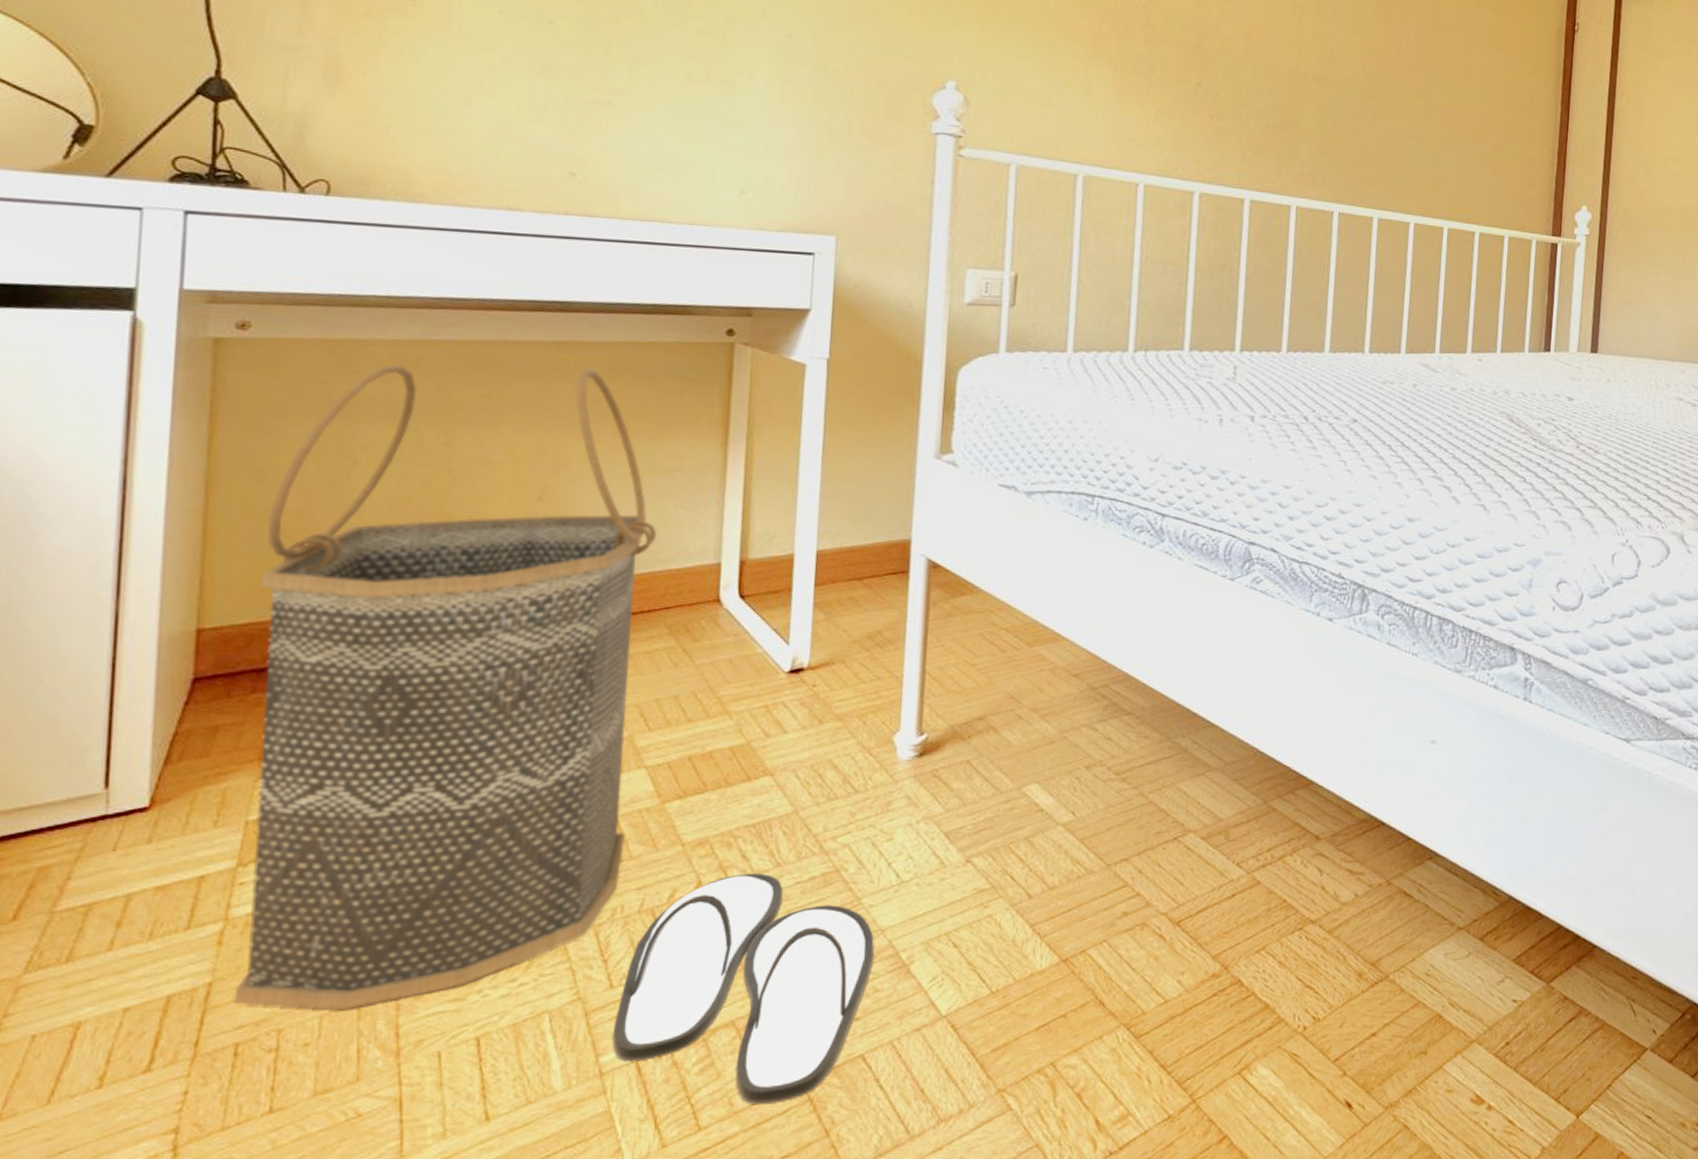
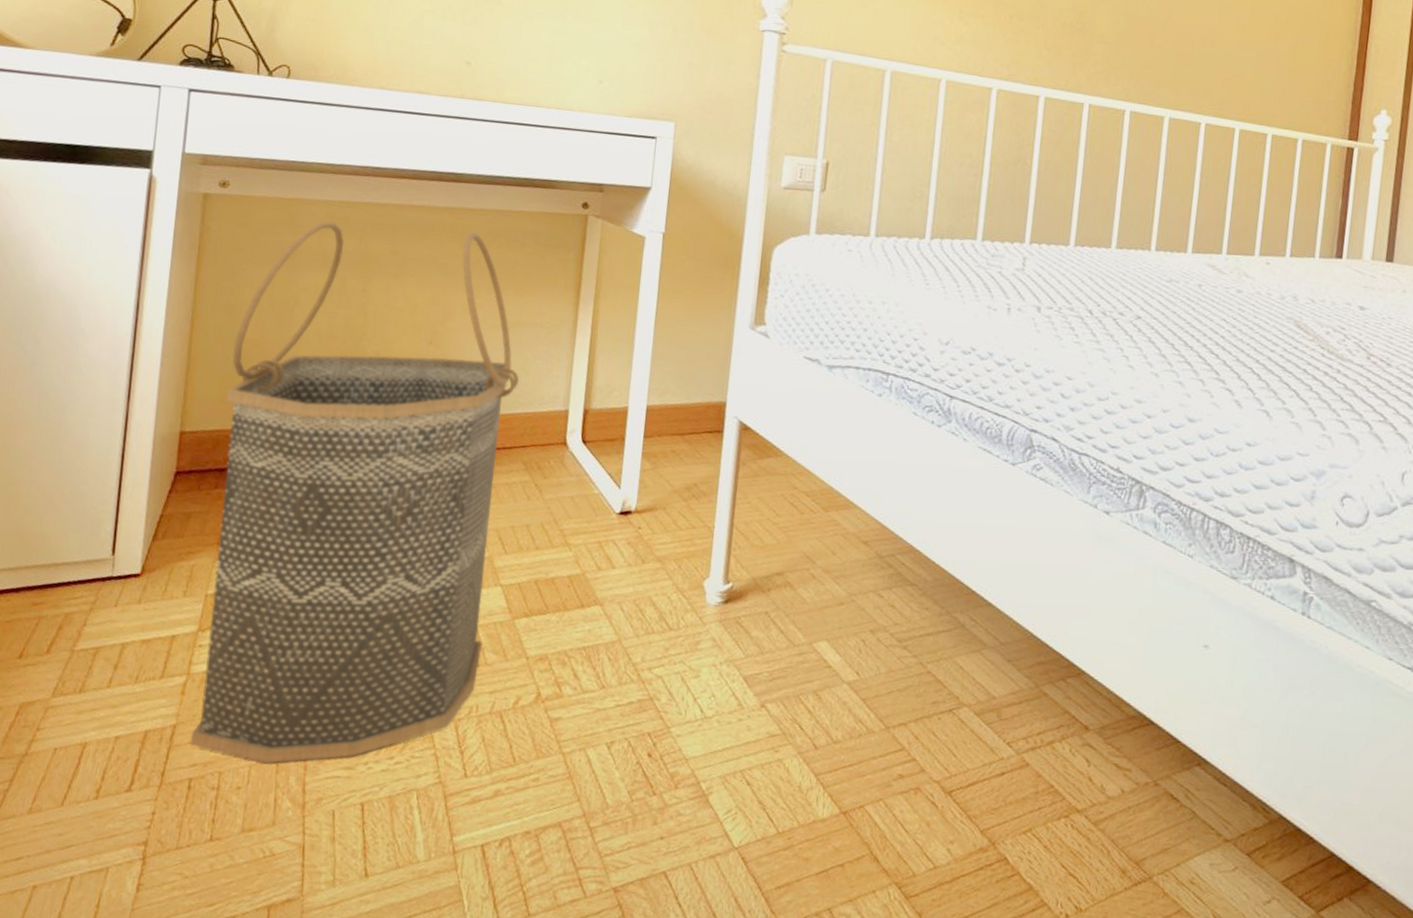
slippers: present [612,874,875,1105] -> none [464,691,680,904]

